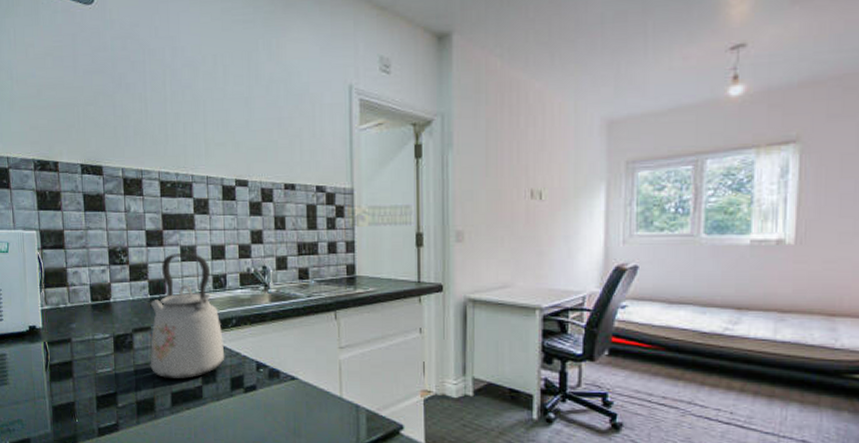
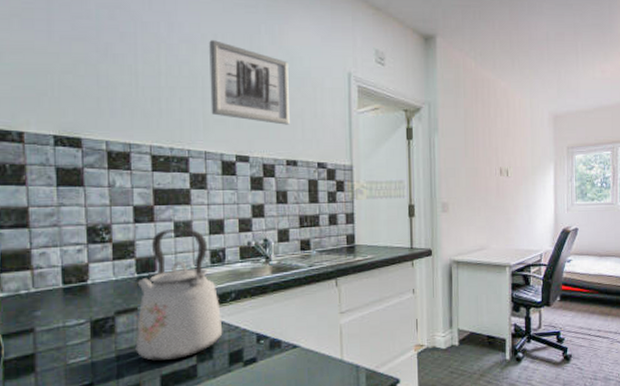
wall art: none [209,61,287,147] -> present [209,40,290,125]

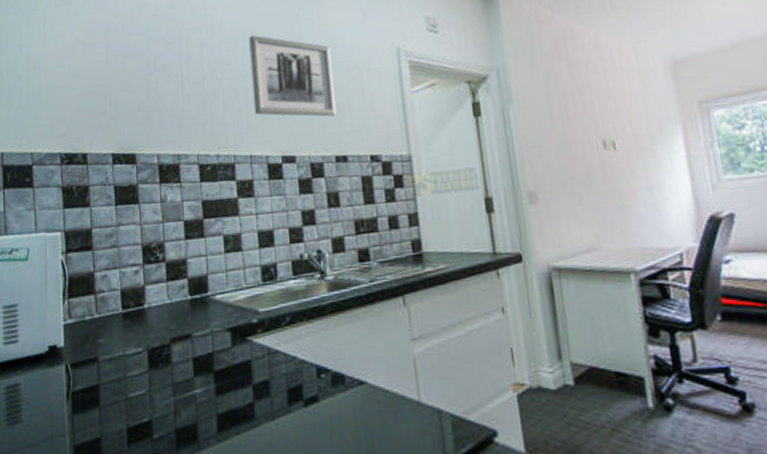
kettle: present [135,228,223,362] -> none [190,242,280,398]

